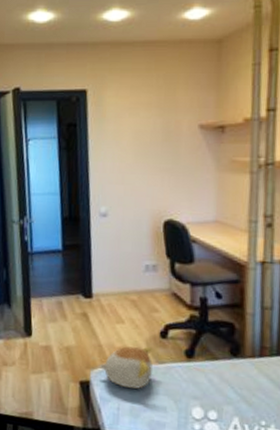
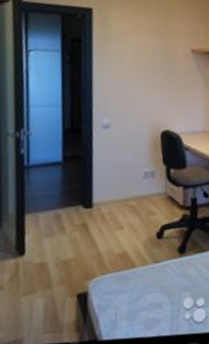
plush toy: present [99,346,153,390] -> none [98,248,150,293]

